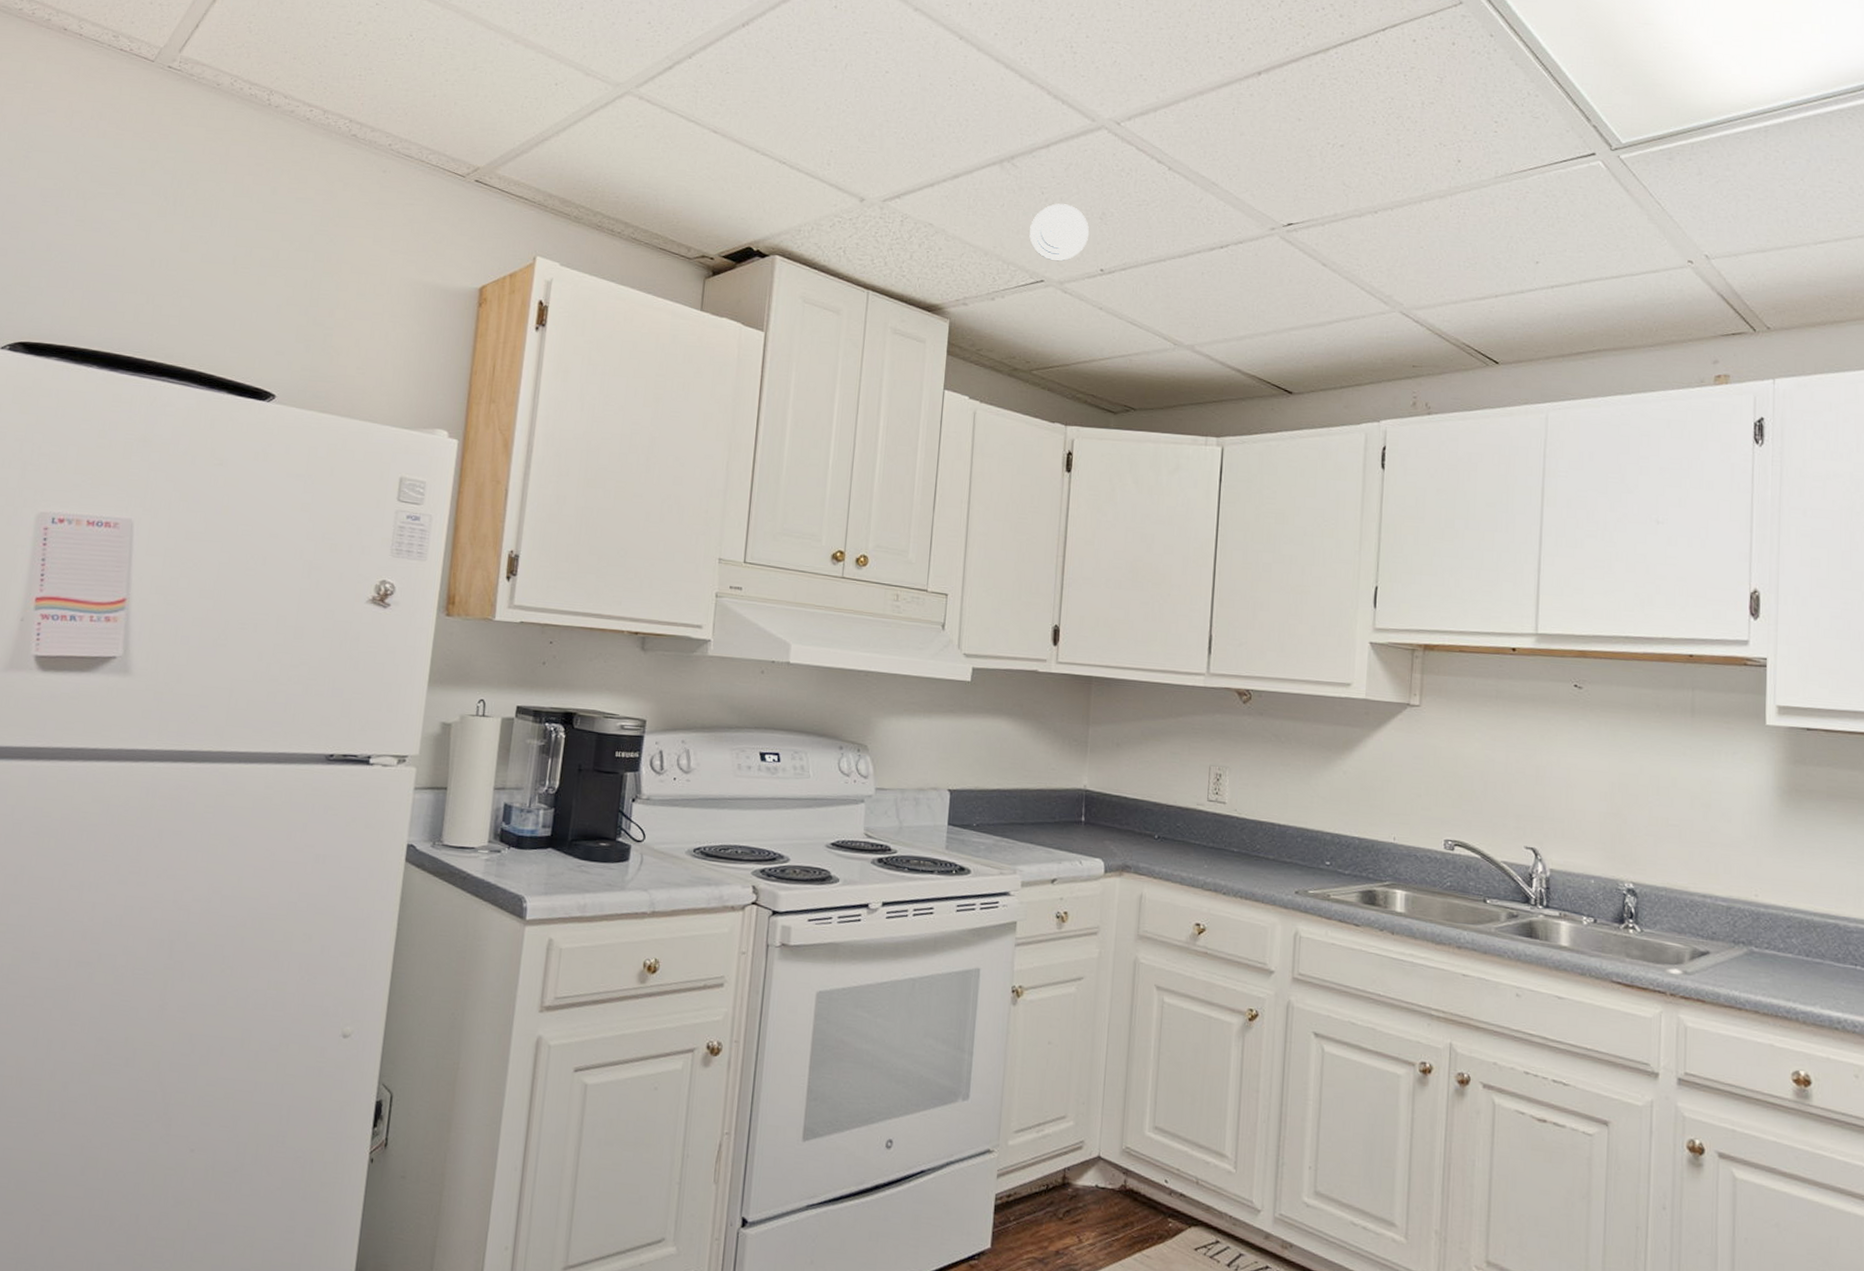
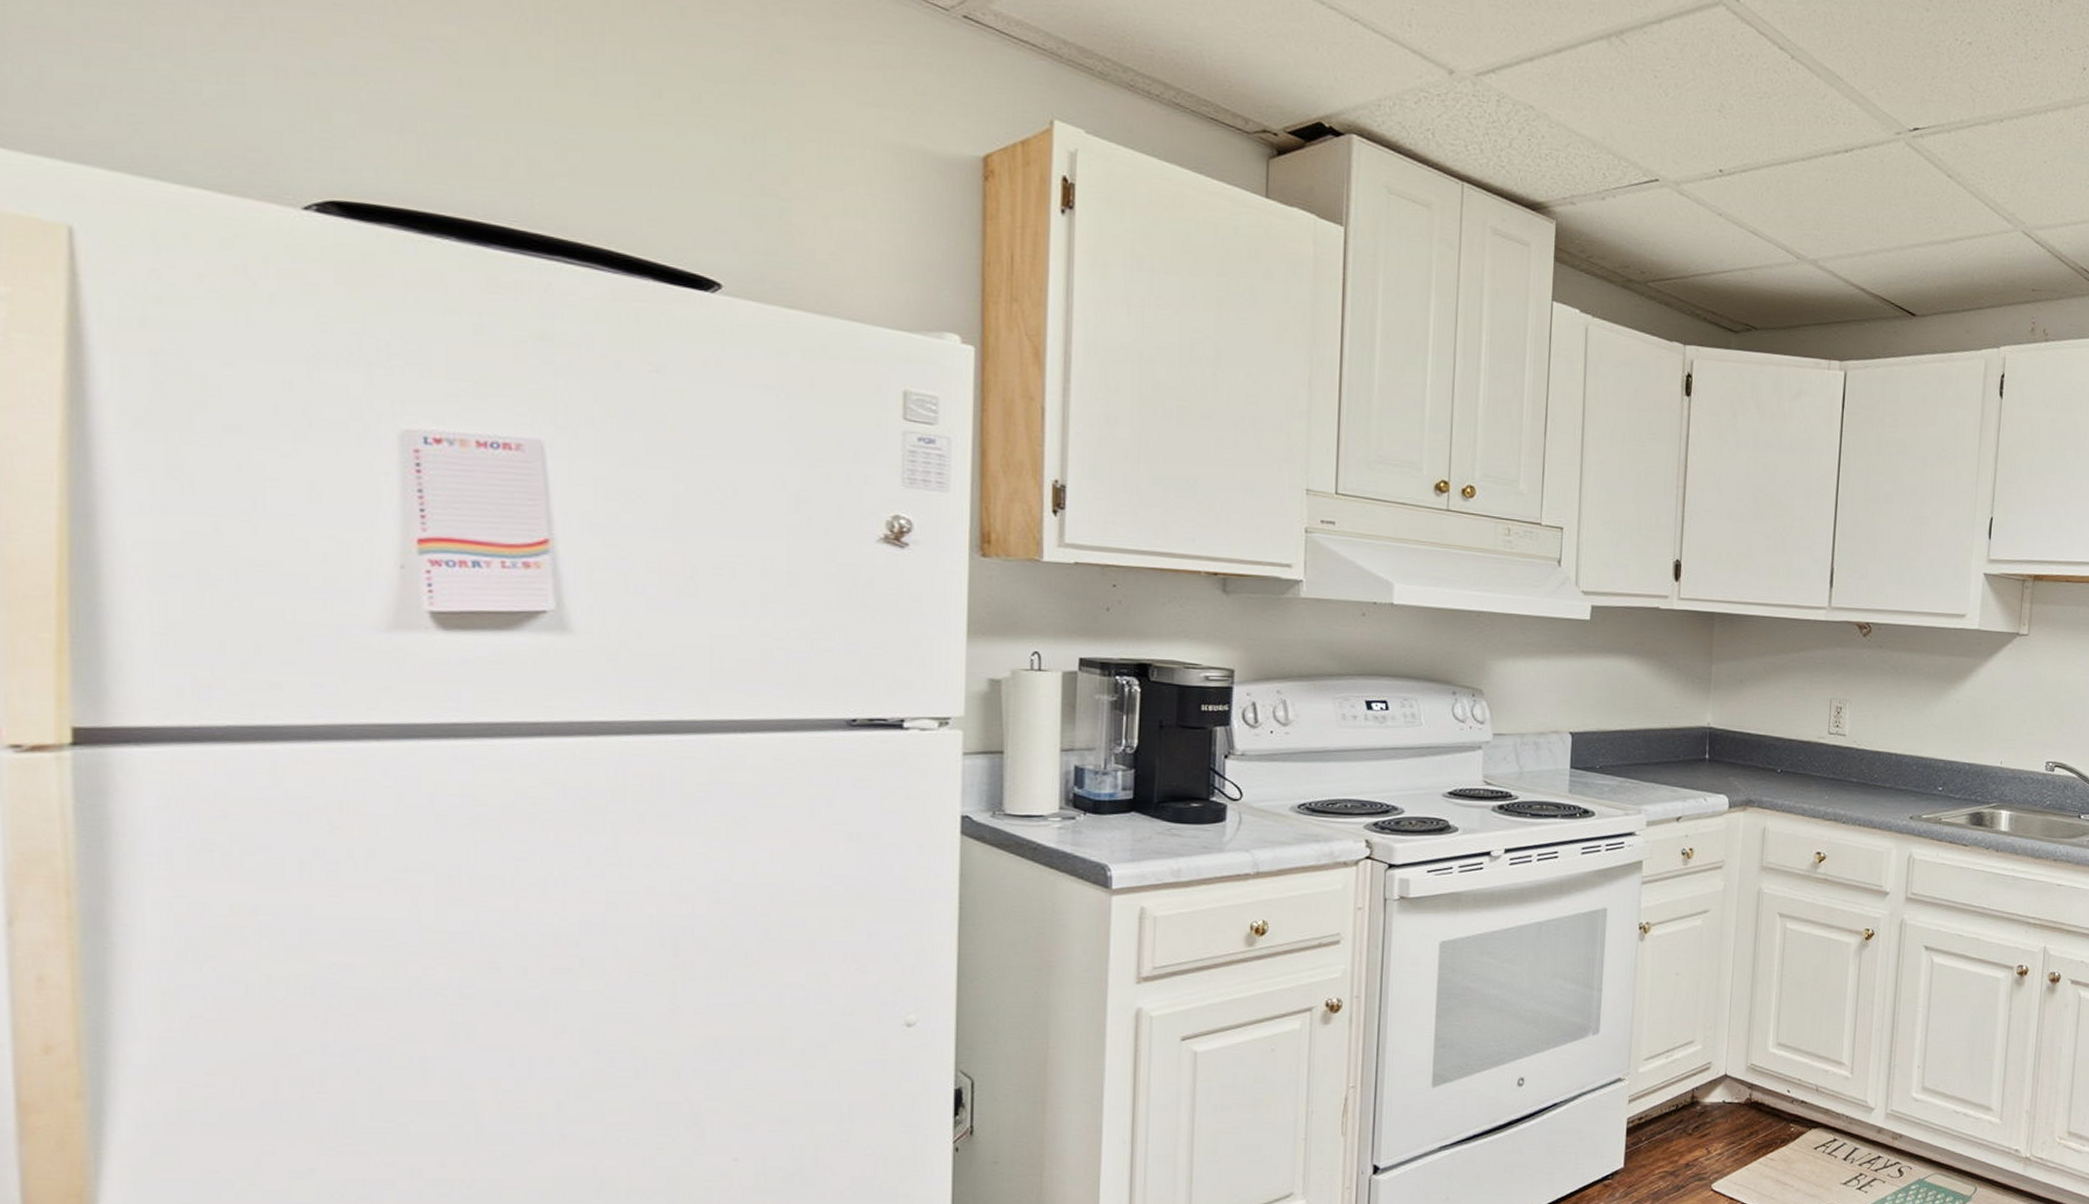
smoke detector: present [1029,203,1090,262] -> none [1642,90,1707,159]

